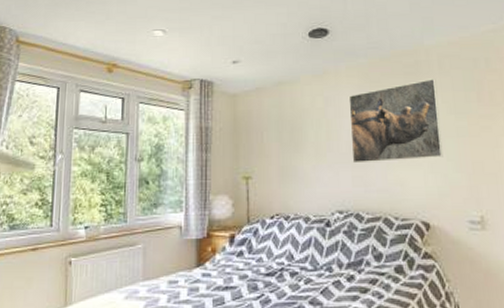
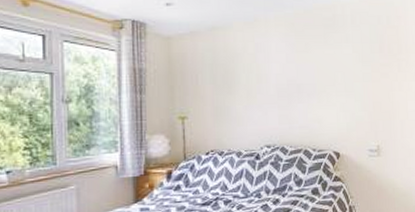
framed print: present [348,79,443,164] -> none [276,31,352,104]

